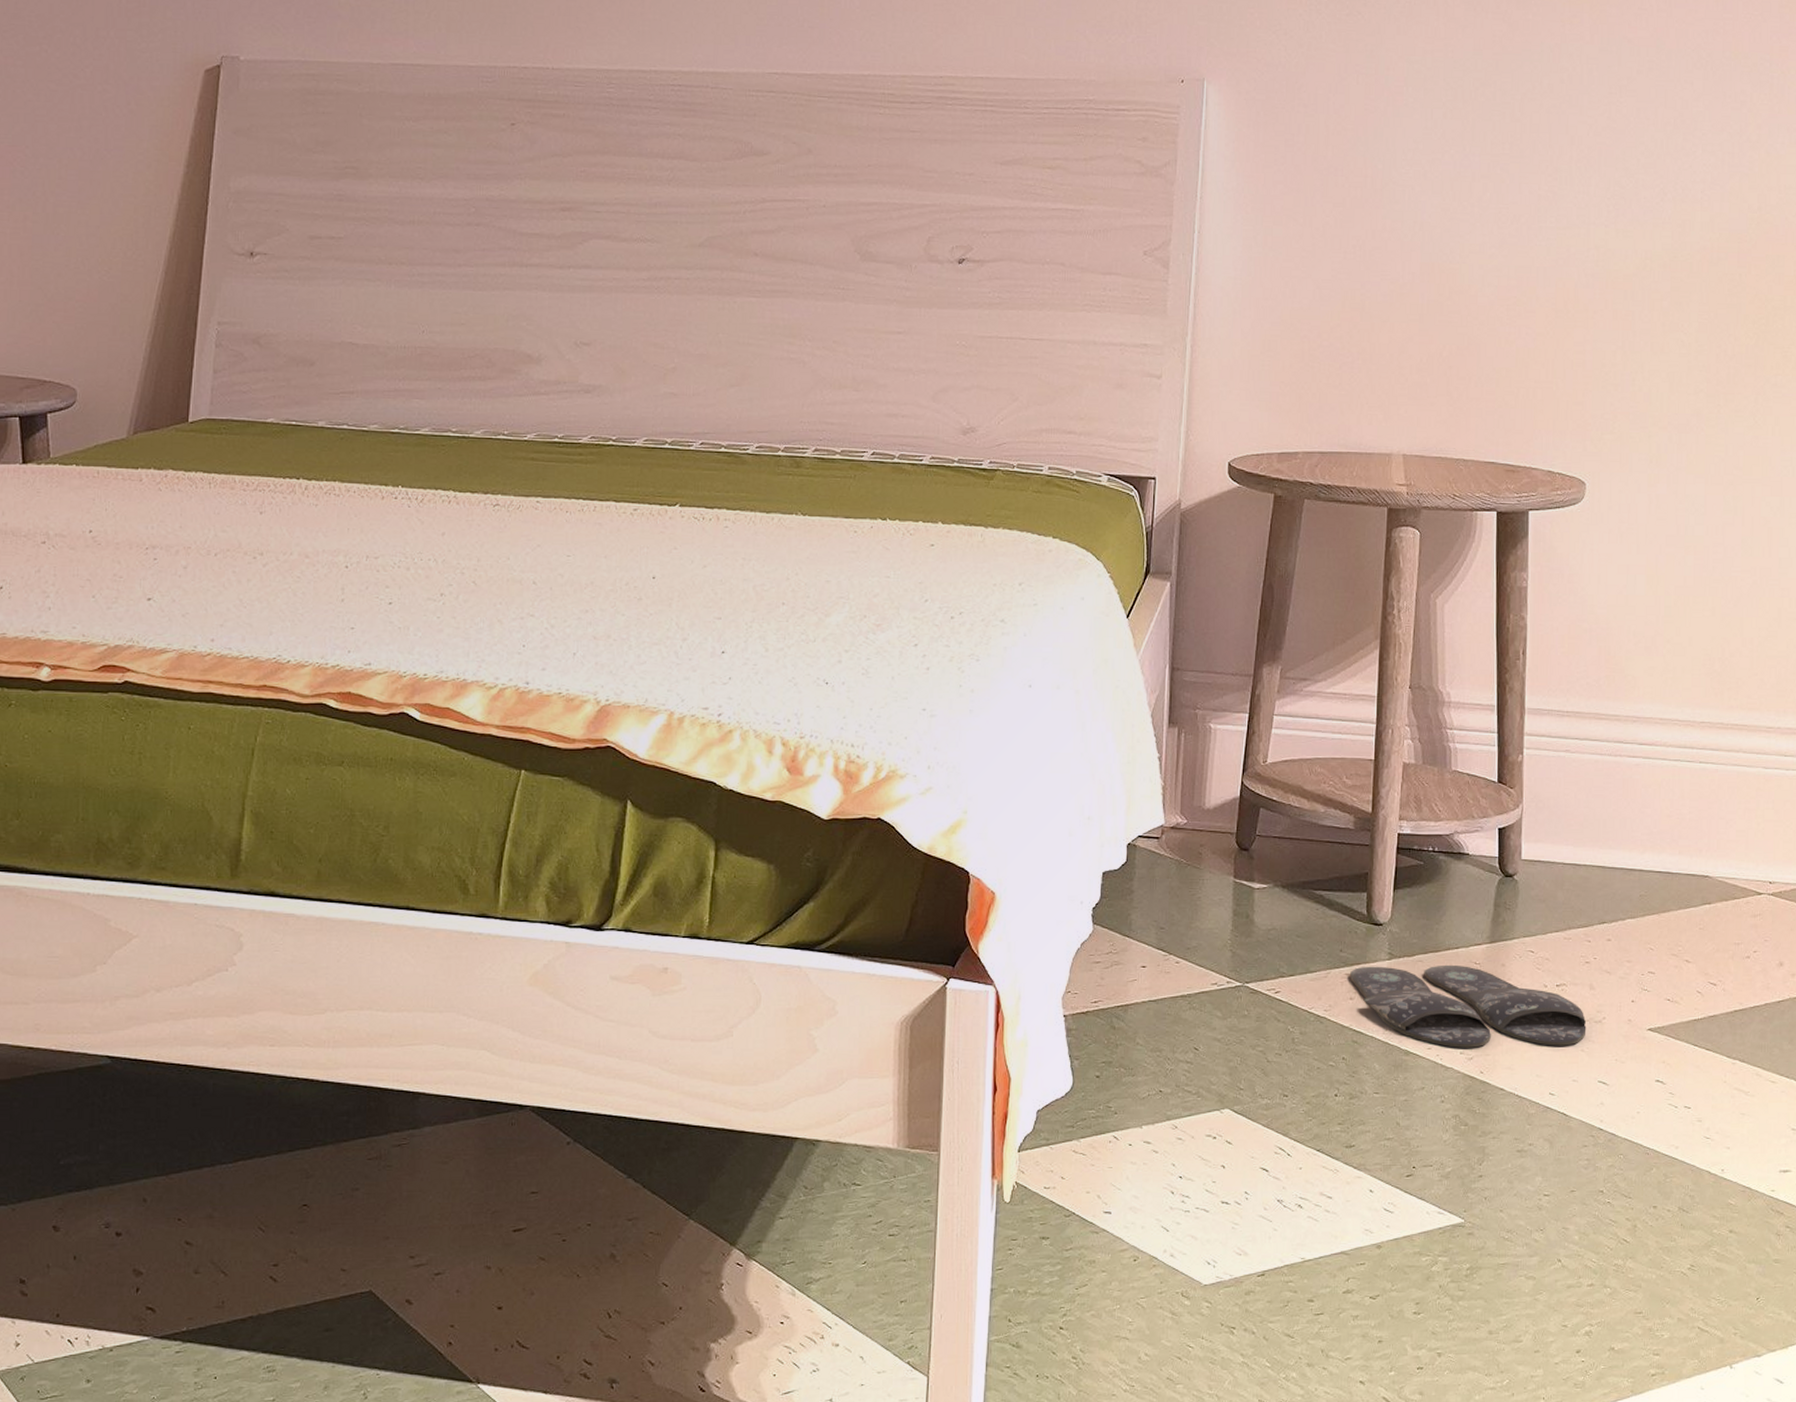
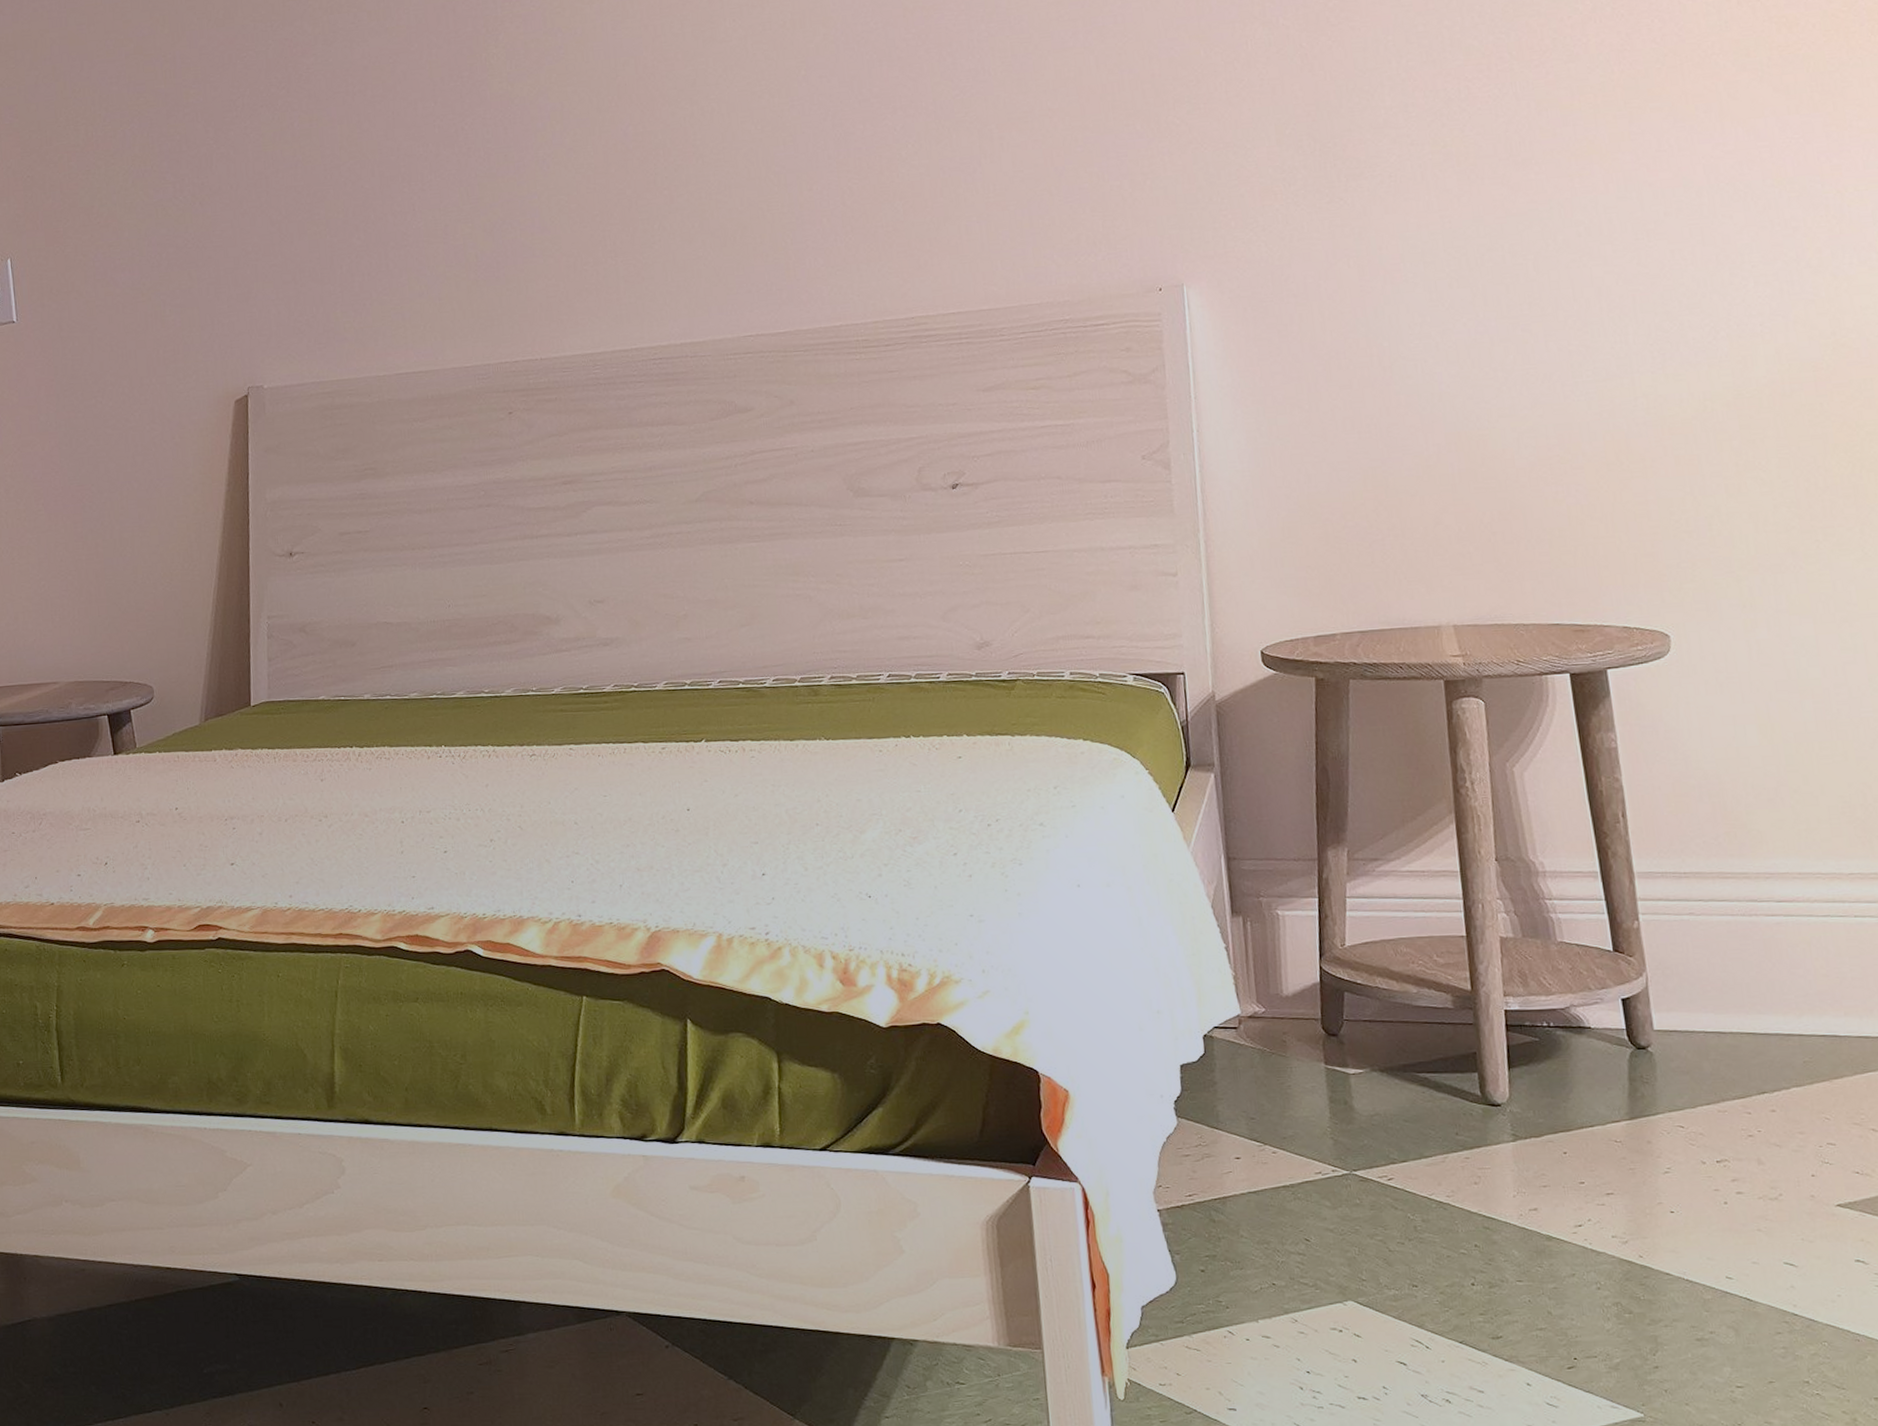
slippers: present [1350,964,1587,1048] -> none [1470,1143,1761,1231]

